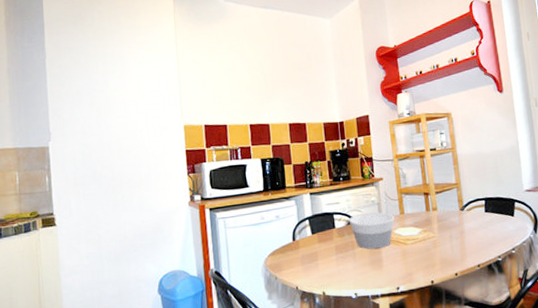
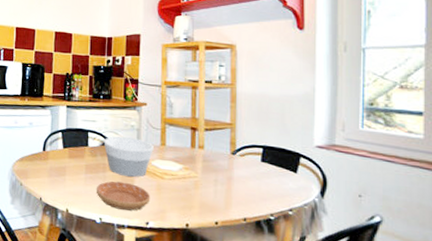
saucer: none [347,254,398,282] -> present [96,181,151,211]

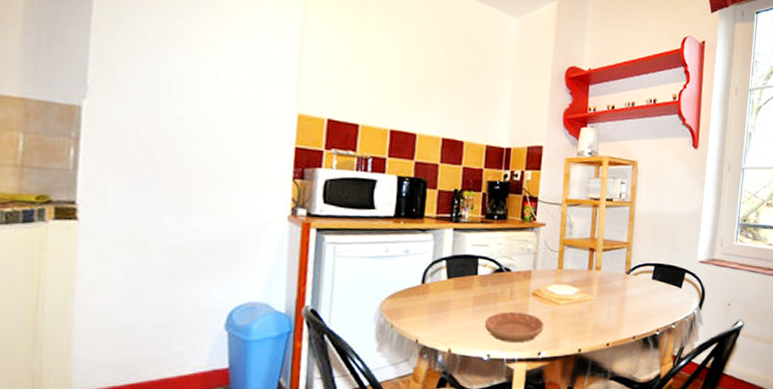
bowl: present [103,136,154,177] -> none [495,262,550,305]

